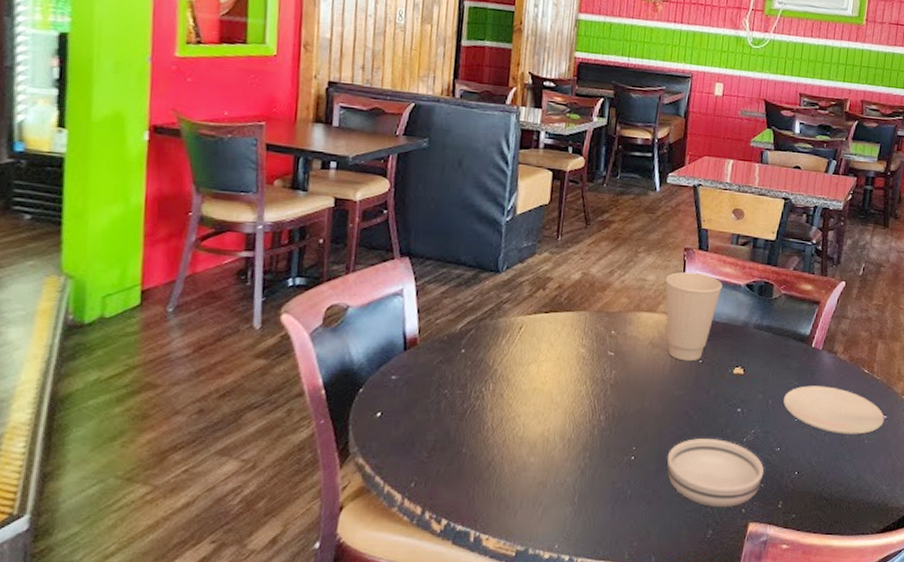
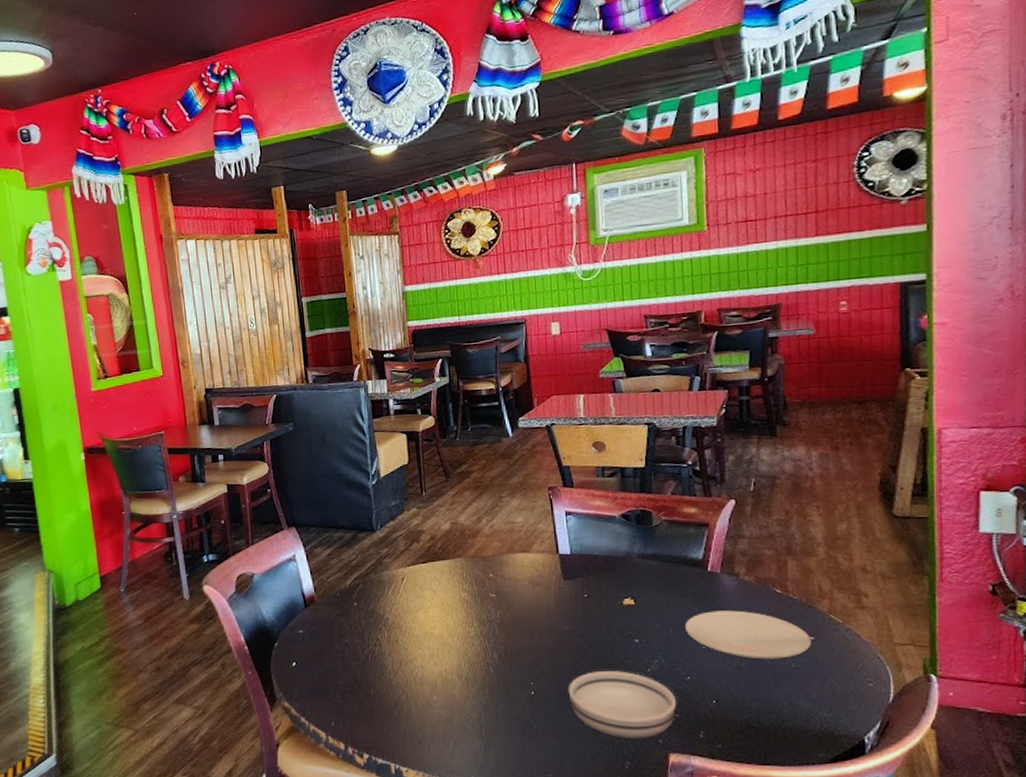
cup: present [665,271,723,362] -> none [534,509,595,597]

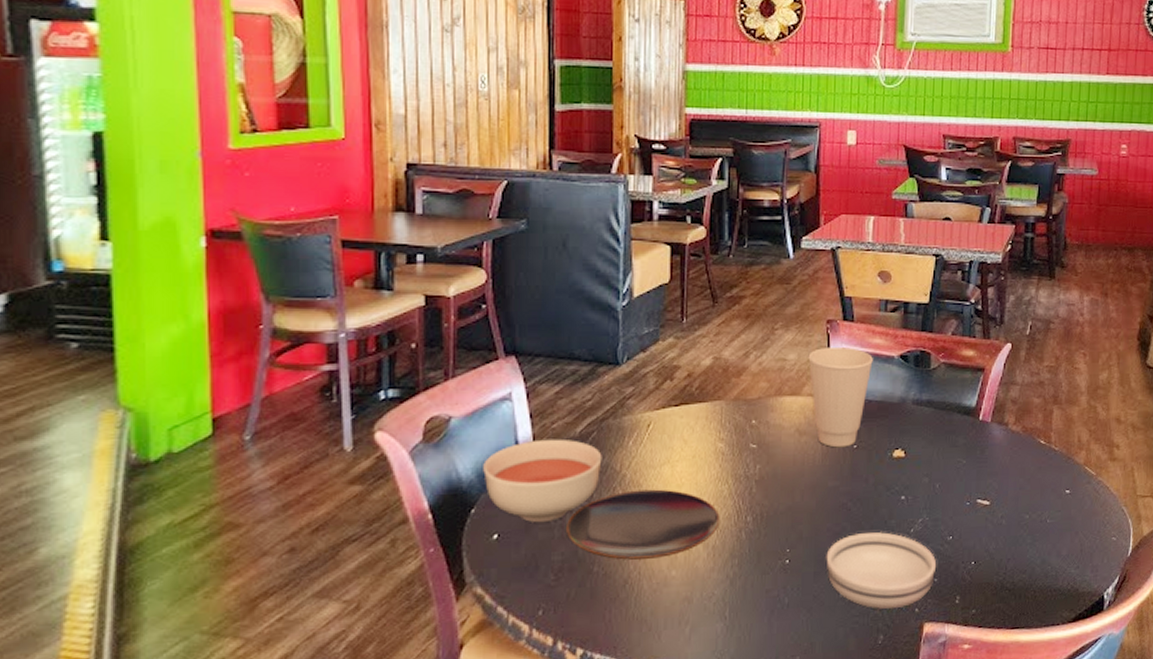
bowl: none [280,590,369,655] -> present [483,438,602,523]
plate: none [346,630,470,686] -> present [567,489,720,560]
cup: none [534,509,595,597] -> present [808,346,873,448]
plate: present [684,610,811,660] -> none [951,462,1067,516]

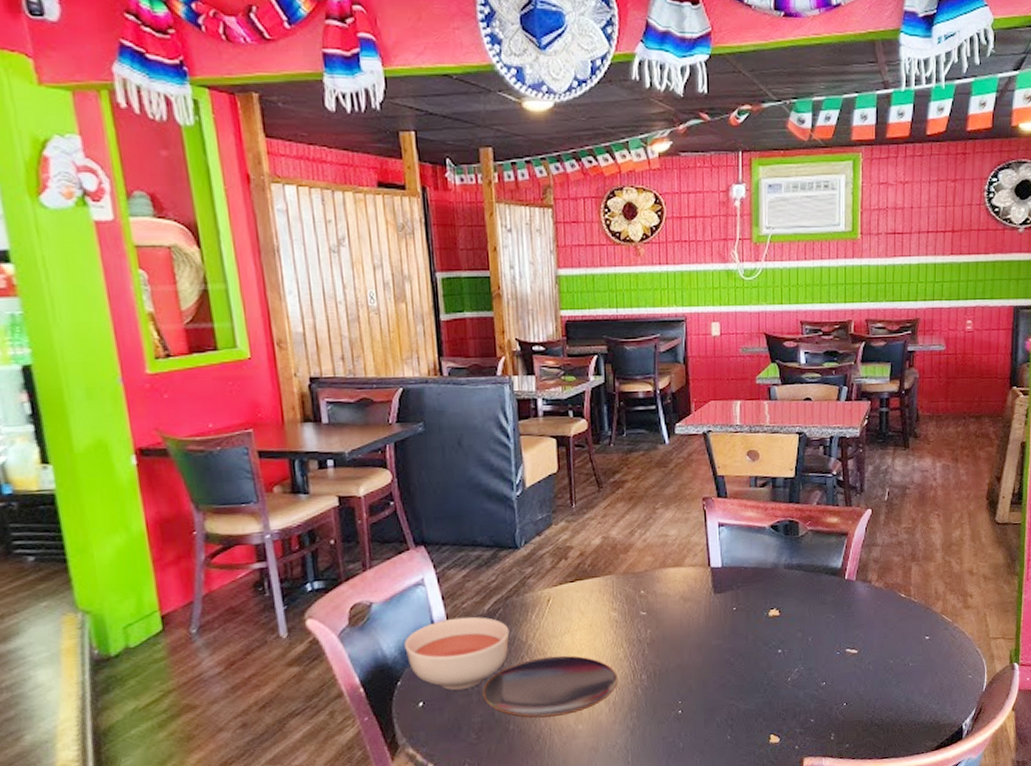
cup: present [808,346,873,448] -> none [687,521,746,611]
bowl: present [826,531,937,610] -> none [714,682,813,749]

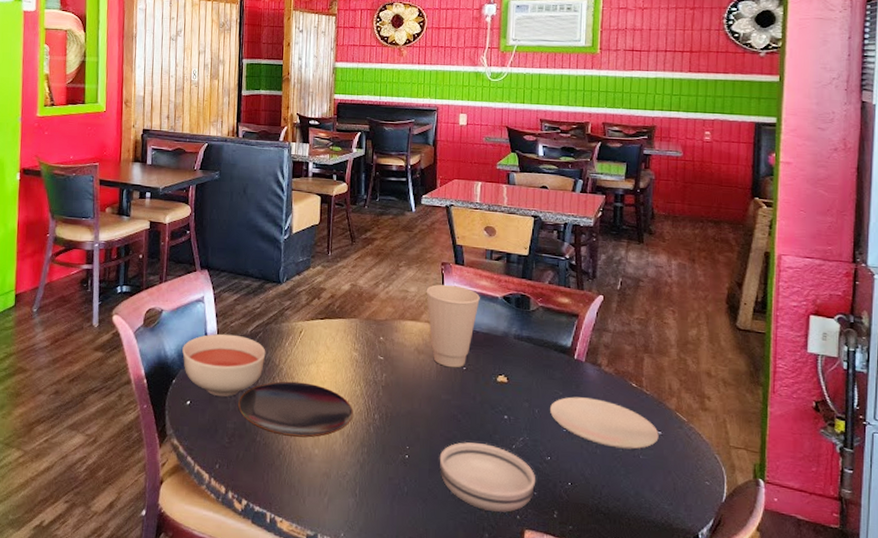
cup: none [687,521,746,611] -> present [426,284,480,368]
bowl: none [714,682,813,749] -> present [439,442,536,513]
plate: none [822,615,927,661] -> present [549,396,659,450]

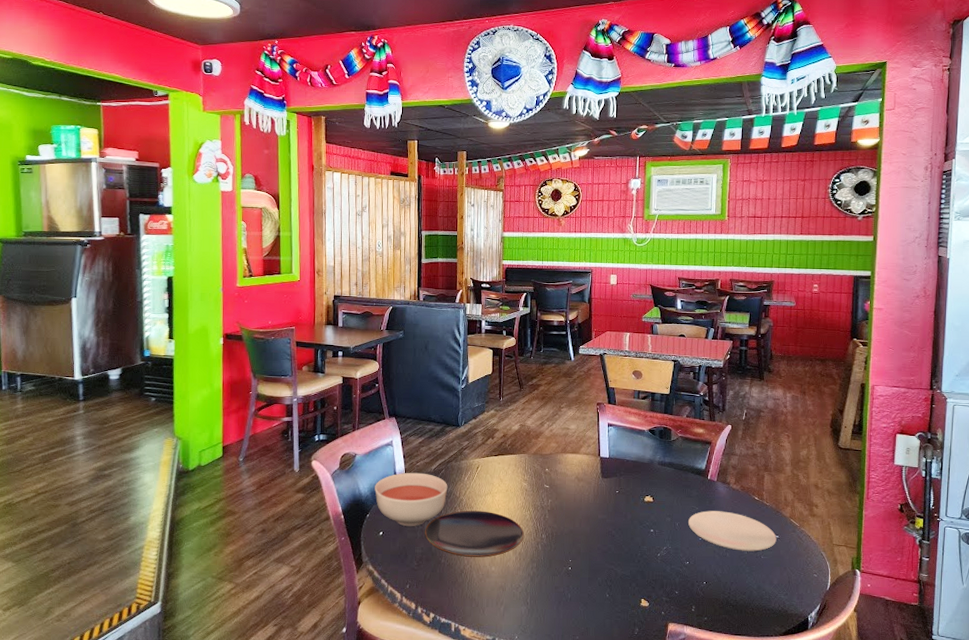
cup: present [426,284,480,368] -> none [584,421,630,492]
bowl: present [439,442,536,513] -> none [597,553,678,611]

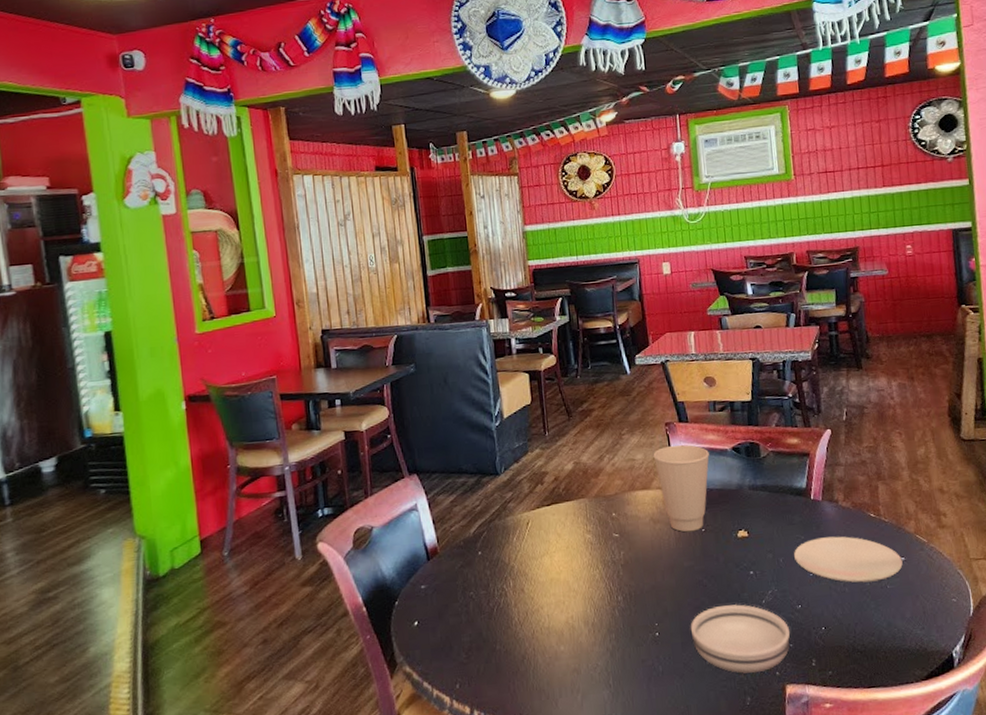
bowl: present [375,472,448,527] -> none [401,539,494,610]
plate: present [425,510,524,557] -> none [471,576,596,639]
cup: none [584,421,630,492] -> present [653,444,709,533]
bowl: none [597,553,678,611] -> present [690,604,791,674]

